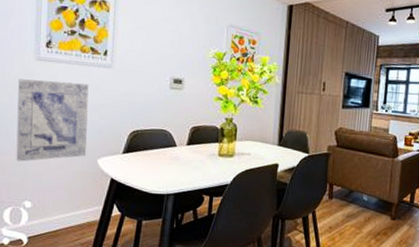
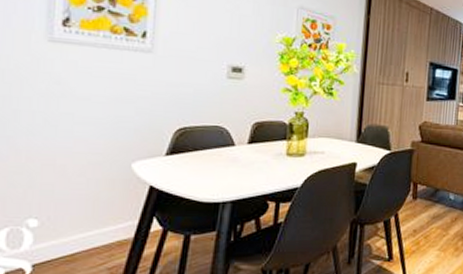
wall art: present [16,79,89,162] -> none [16,64,121,169]

